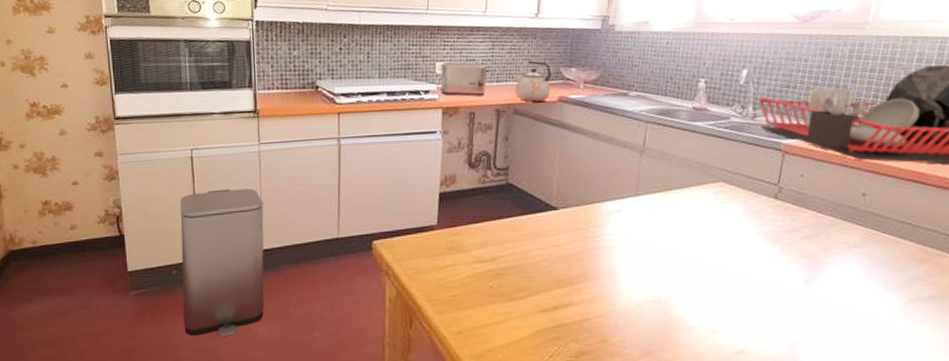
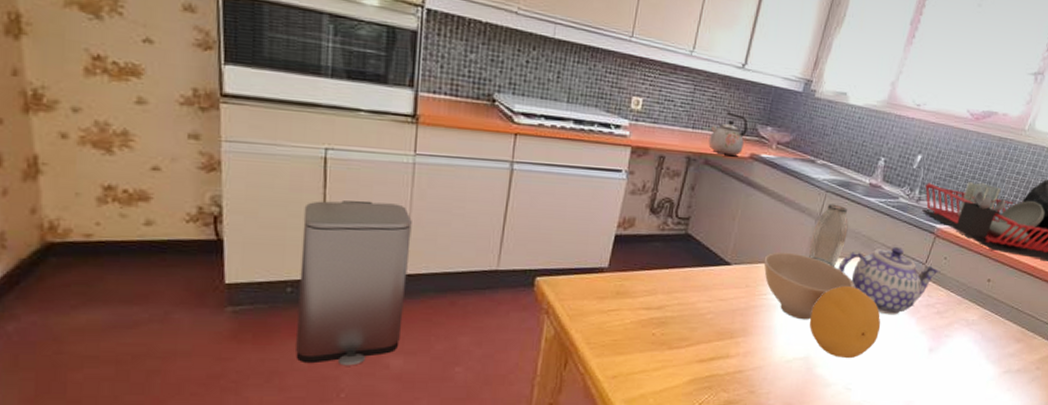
toaster: present [440,62,490,97] -> none [632,98,688,142]
bowl: none [591,189,698,259] -> present [764,251,855,320]
vase: none [638,134,679,200] -> present [808,204,849,267]
fruit: none [654,217,739,298] -> present [810,285,881,359]
teapot: none [675,169,799,245] -> present [838,246,941,315]

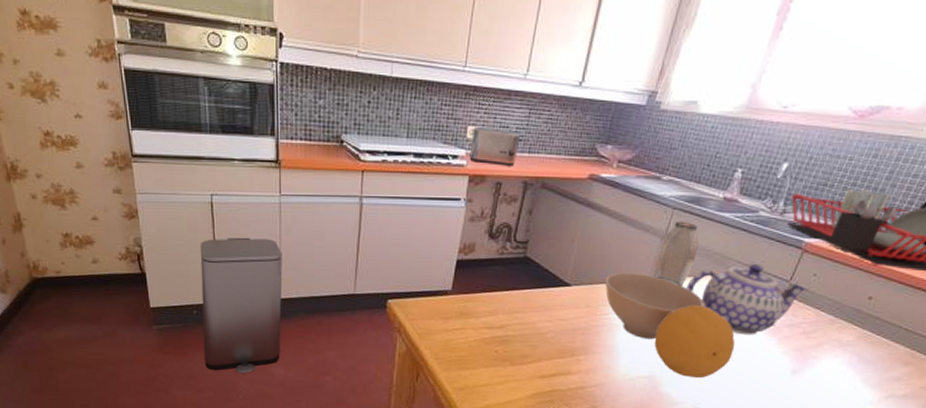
toaster: none [632,98,688,142] -> present [469,127,523,167]
kettle: present [708,111,748,156] -> none [545,133,586,177]

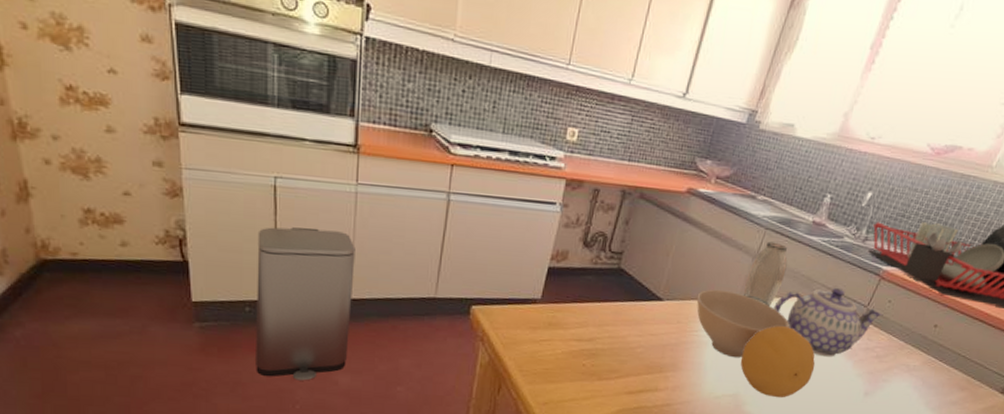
toaster: present [469,127,523,167] -> none [567,129,624,174]

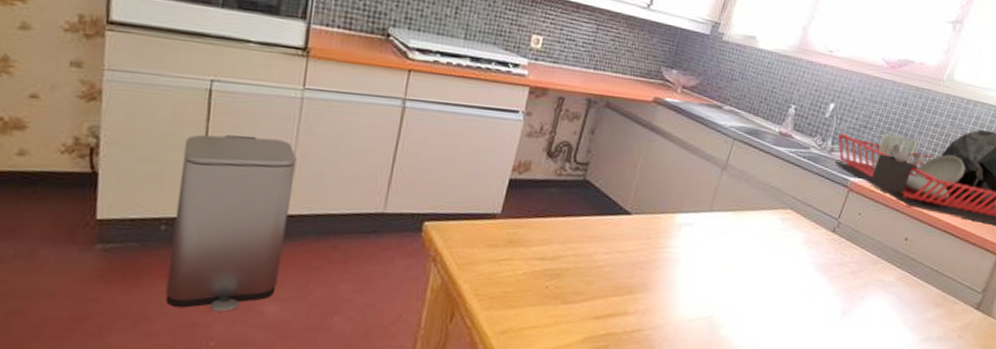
bowl: present [696,289,790,358] -> none [666,202,763,277]
fruit: present [740,325,816,399] -> none [714,240,791,320]
vase: present [743,241,788,306] -> none [713,152,757,220]
teapot: present [773,287,884,357] -> none [745,199,855,274]

